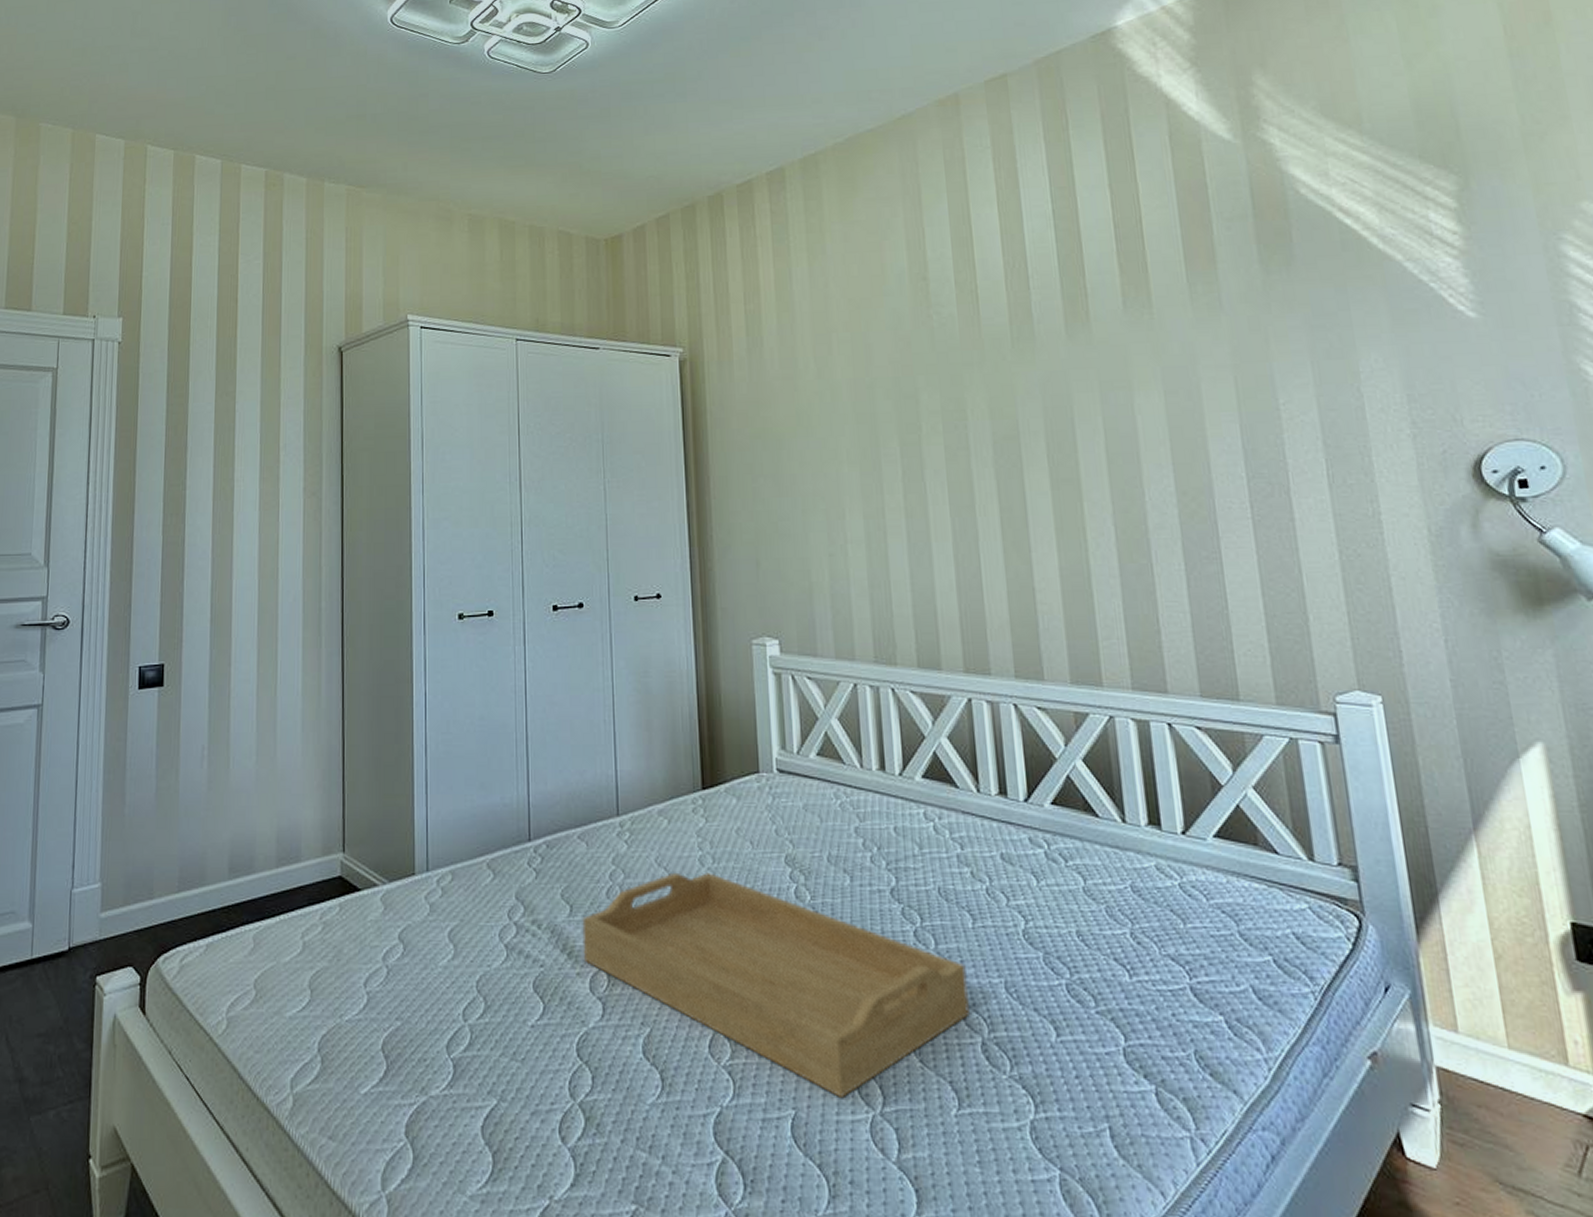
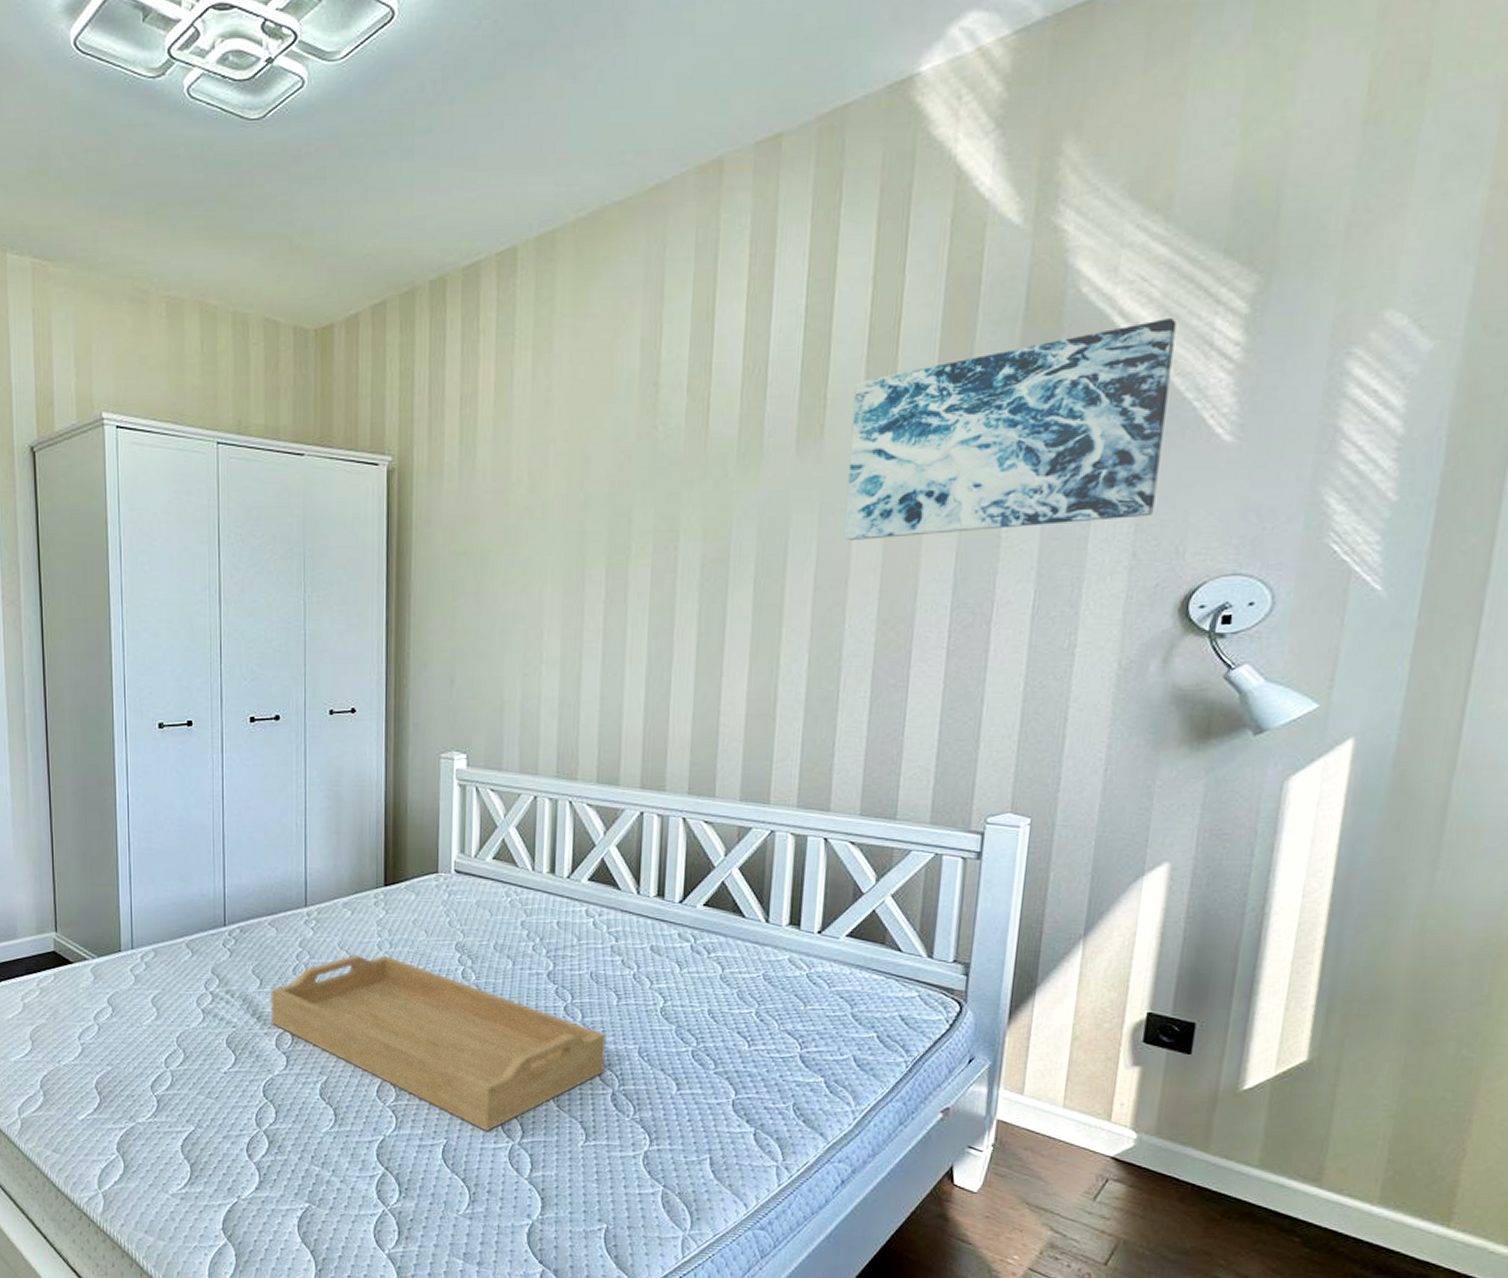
wall art: none [1111,213,1421,416] -> present [843,318,1177,540]

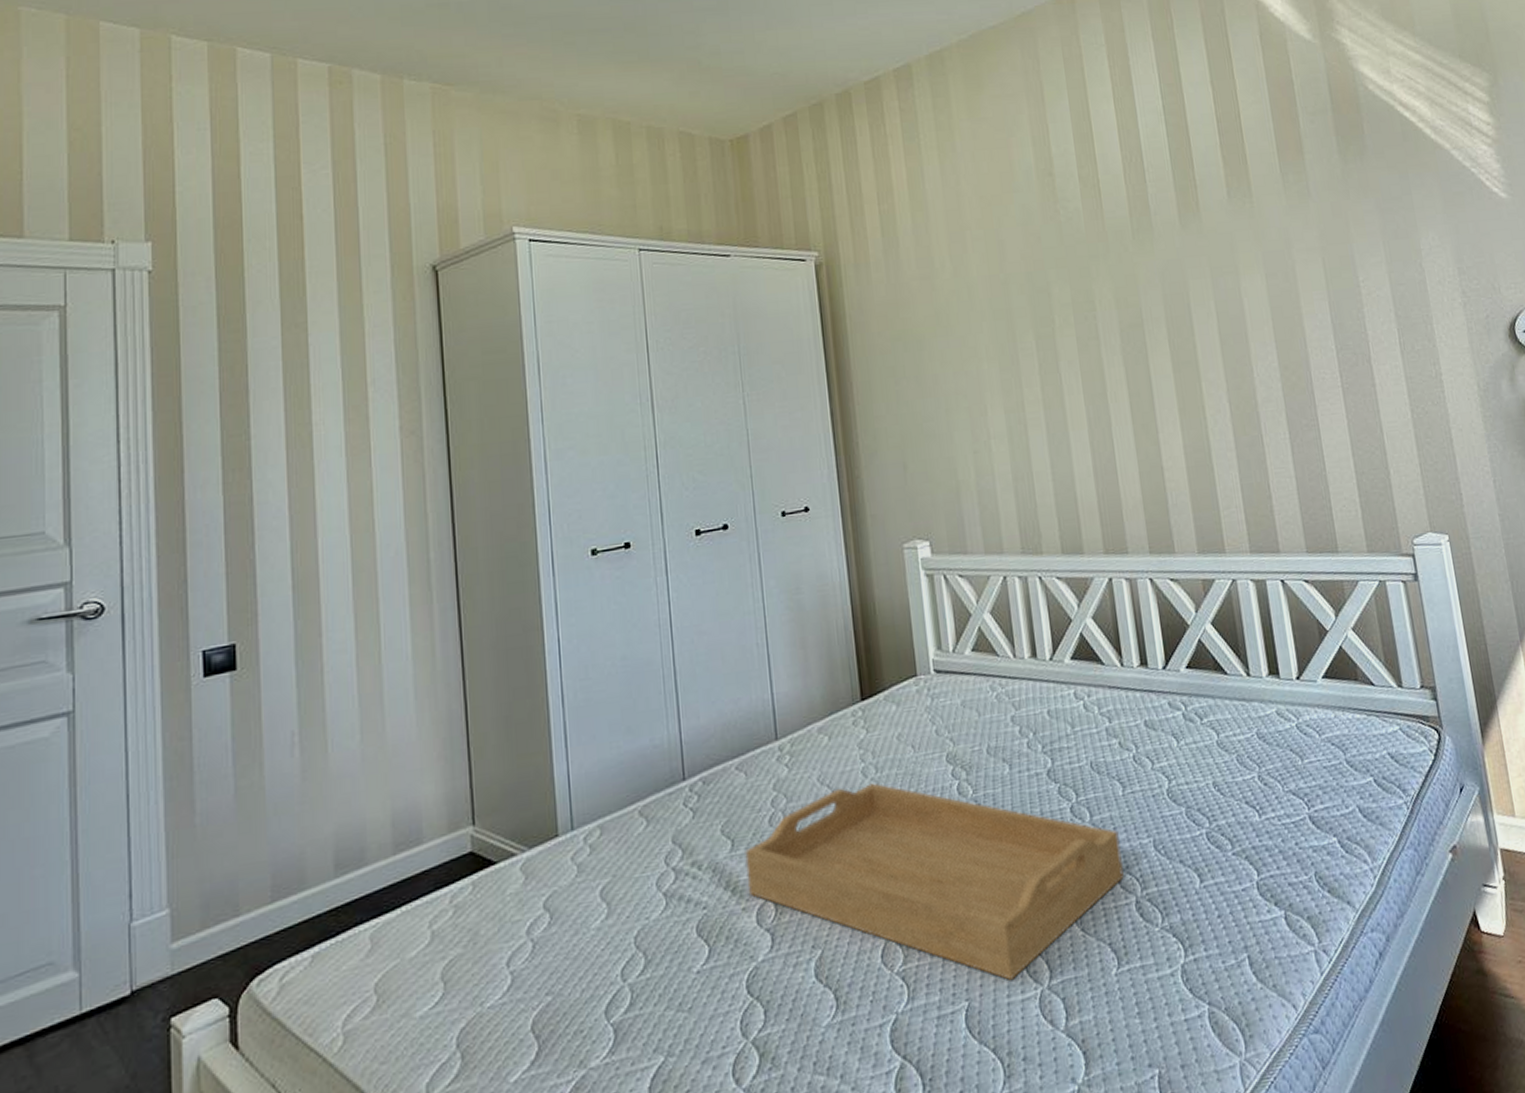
wall art: present [843,318,1177,540] -> none [1216,107,1468,299]

